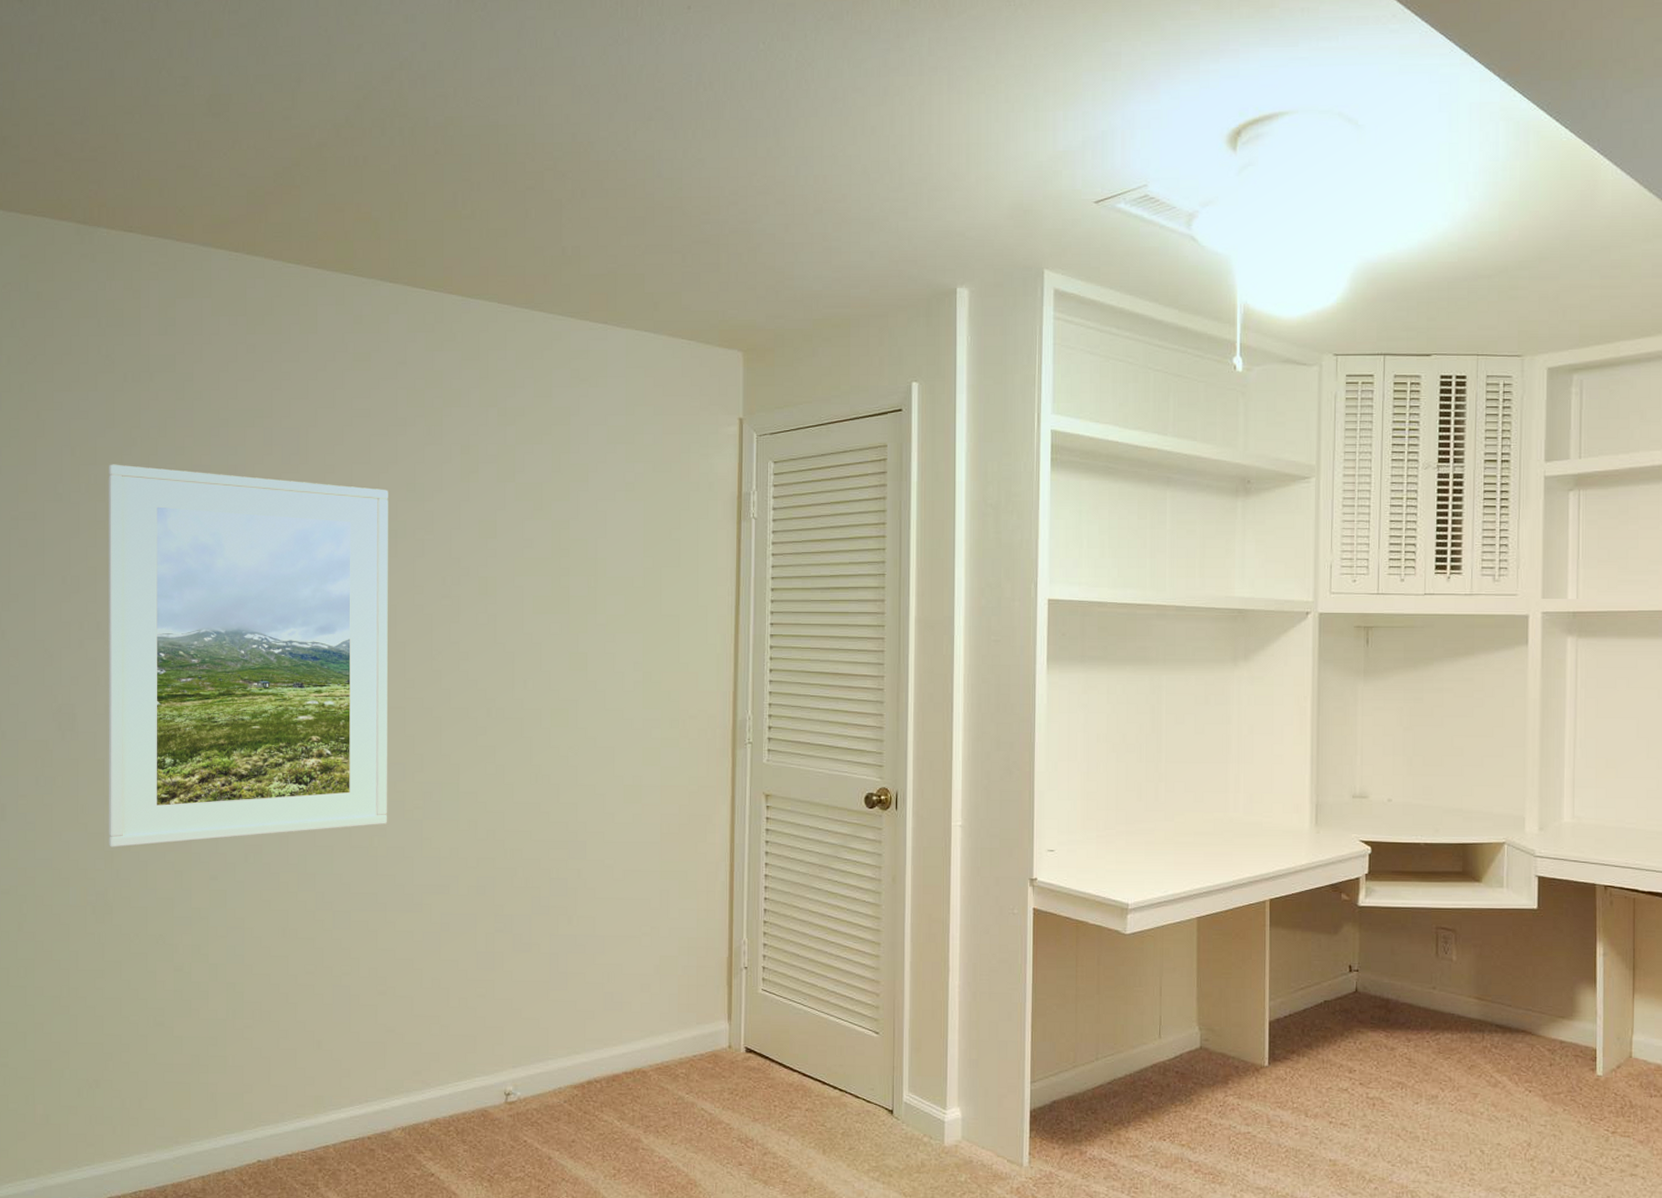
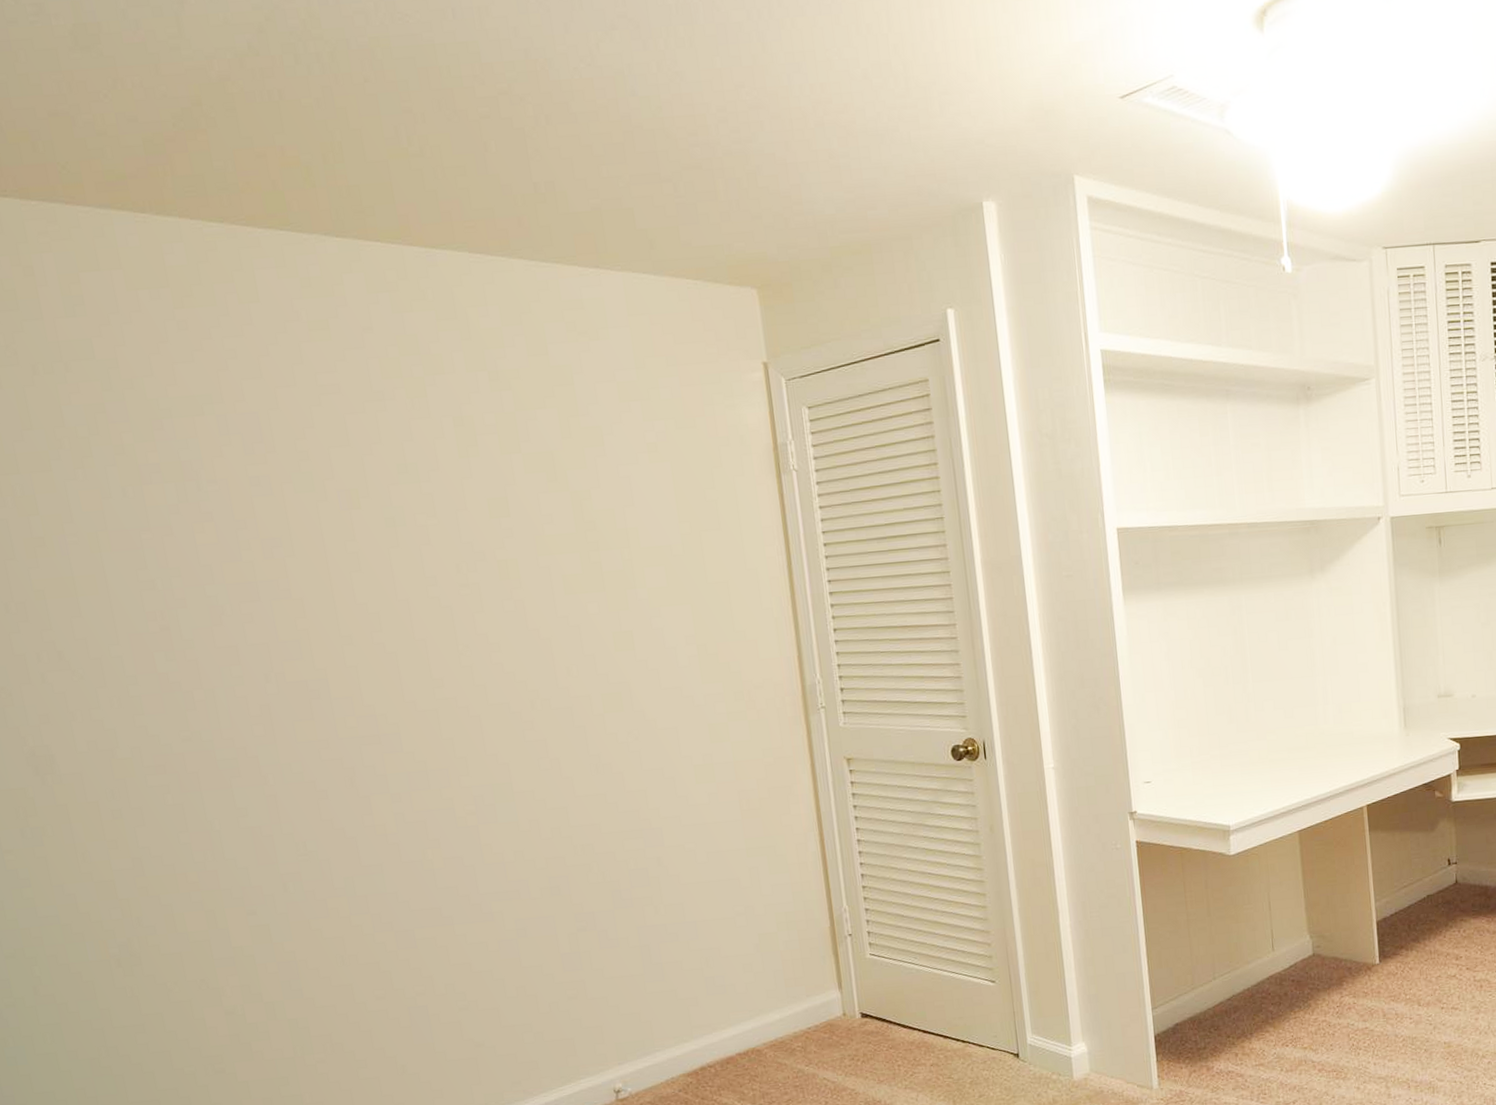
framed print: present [108,464,388,847] -> none [34,471,439,895]

